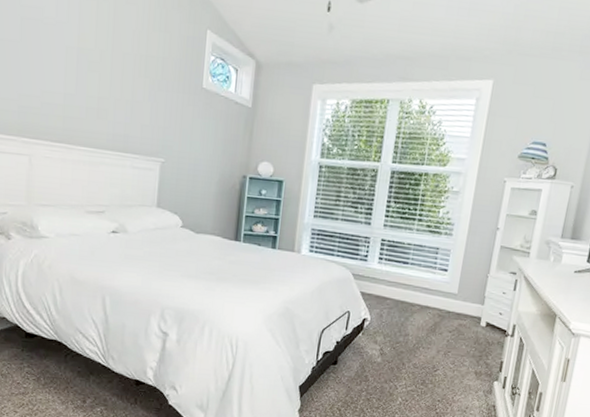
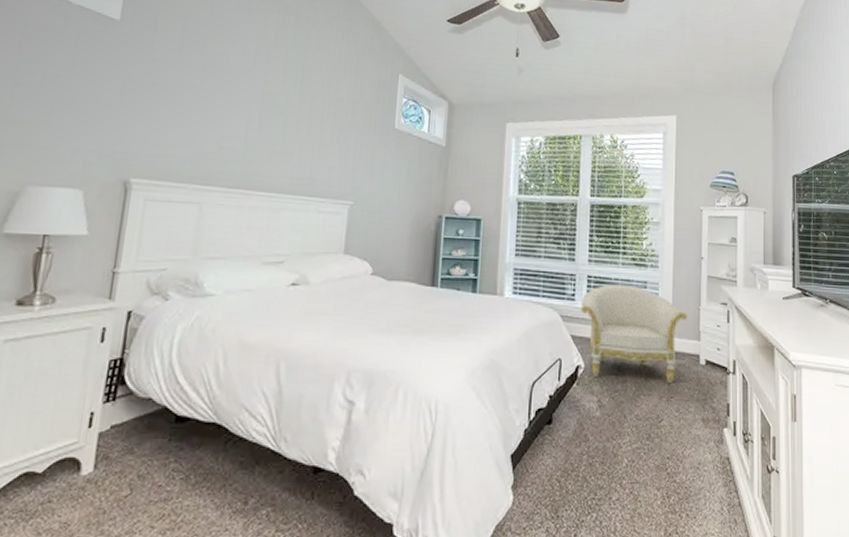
armchair: none [372,248,475,339] -> present [581,284,687,383]

